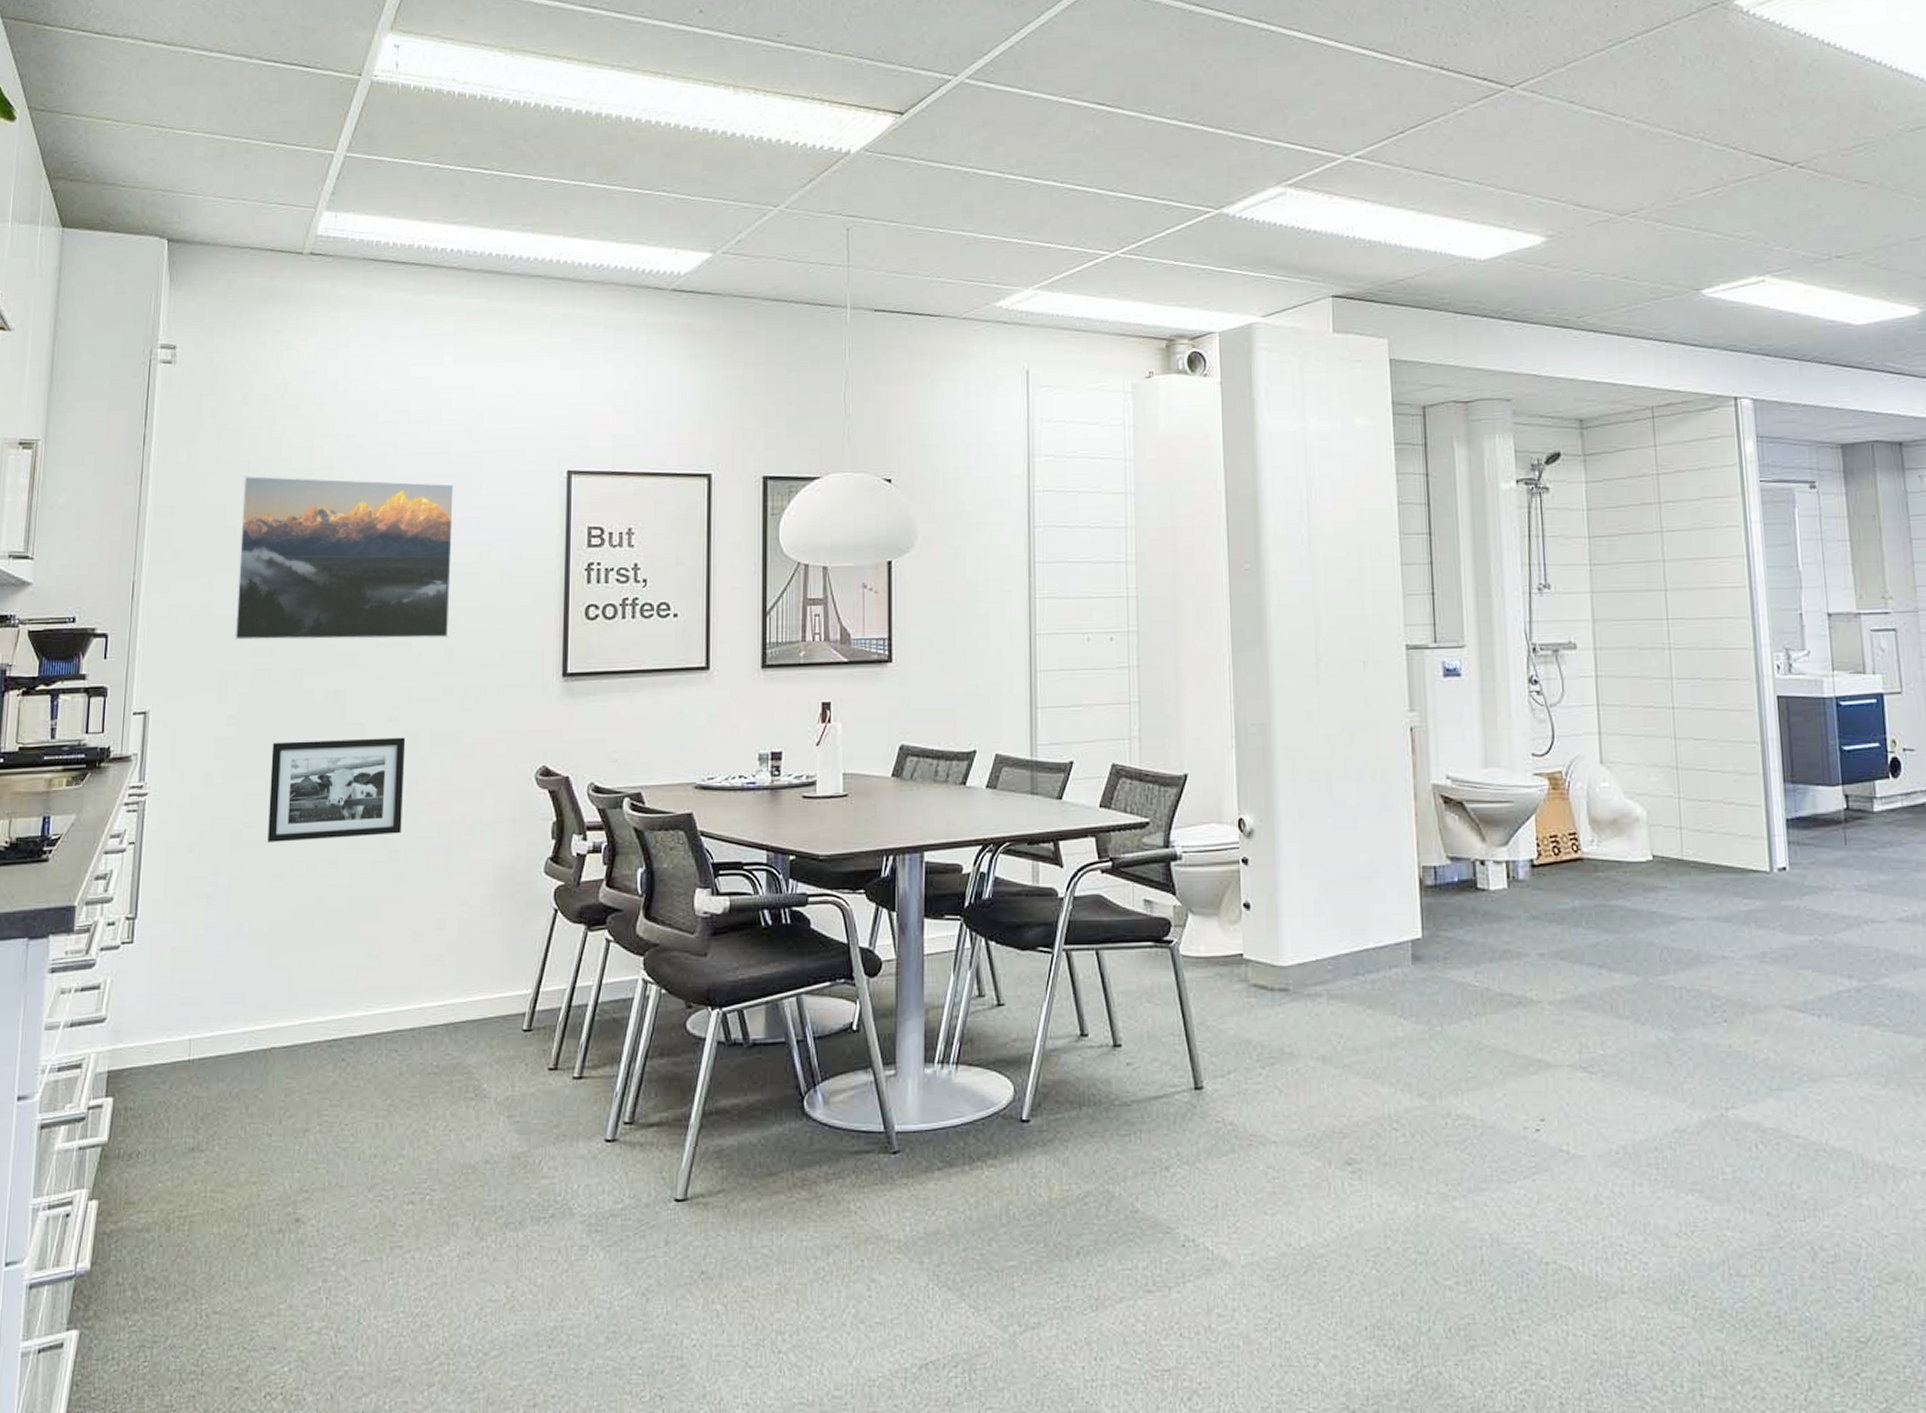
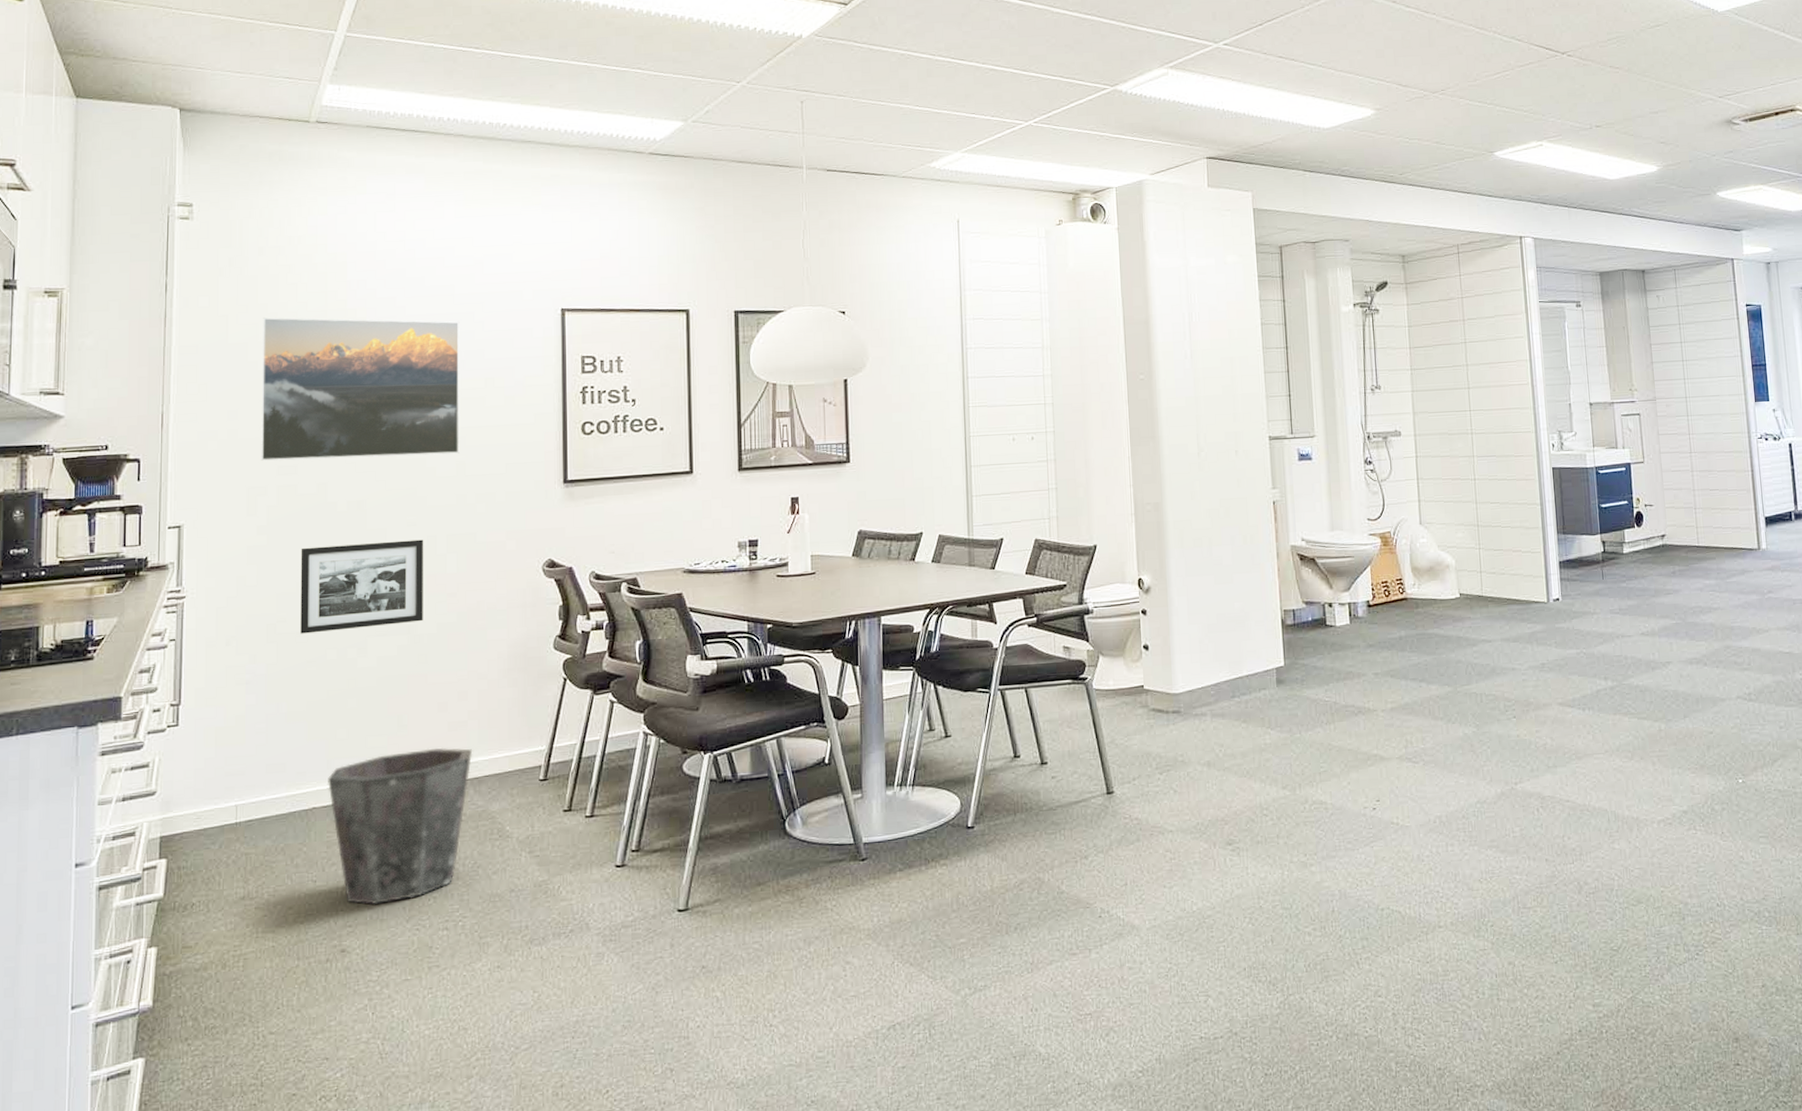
waste bin: none [289,984,450,1168] -> present [328,747,473,905]

